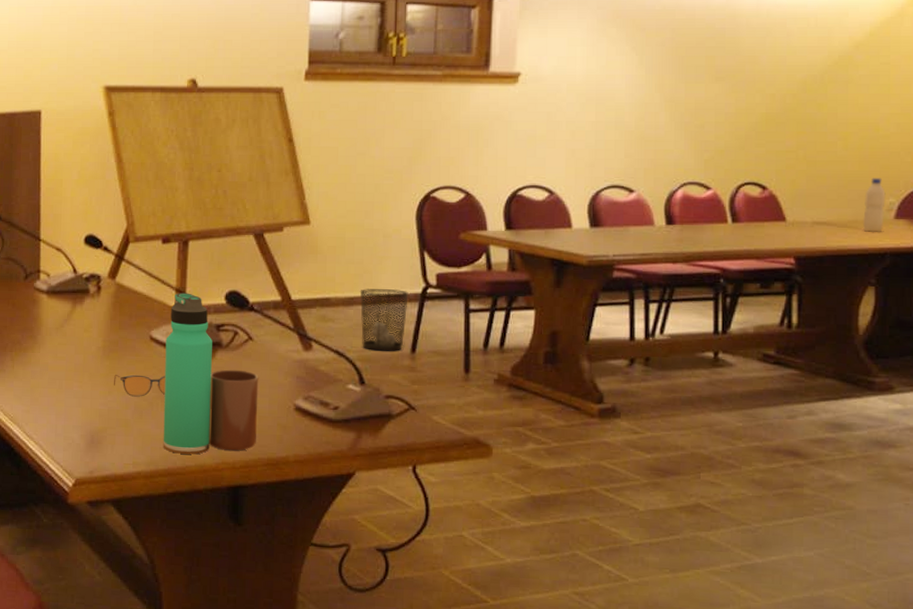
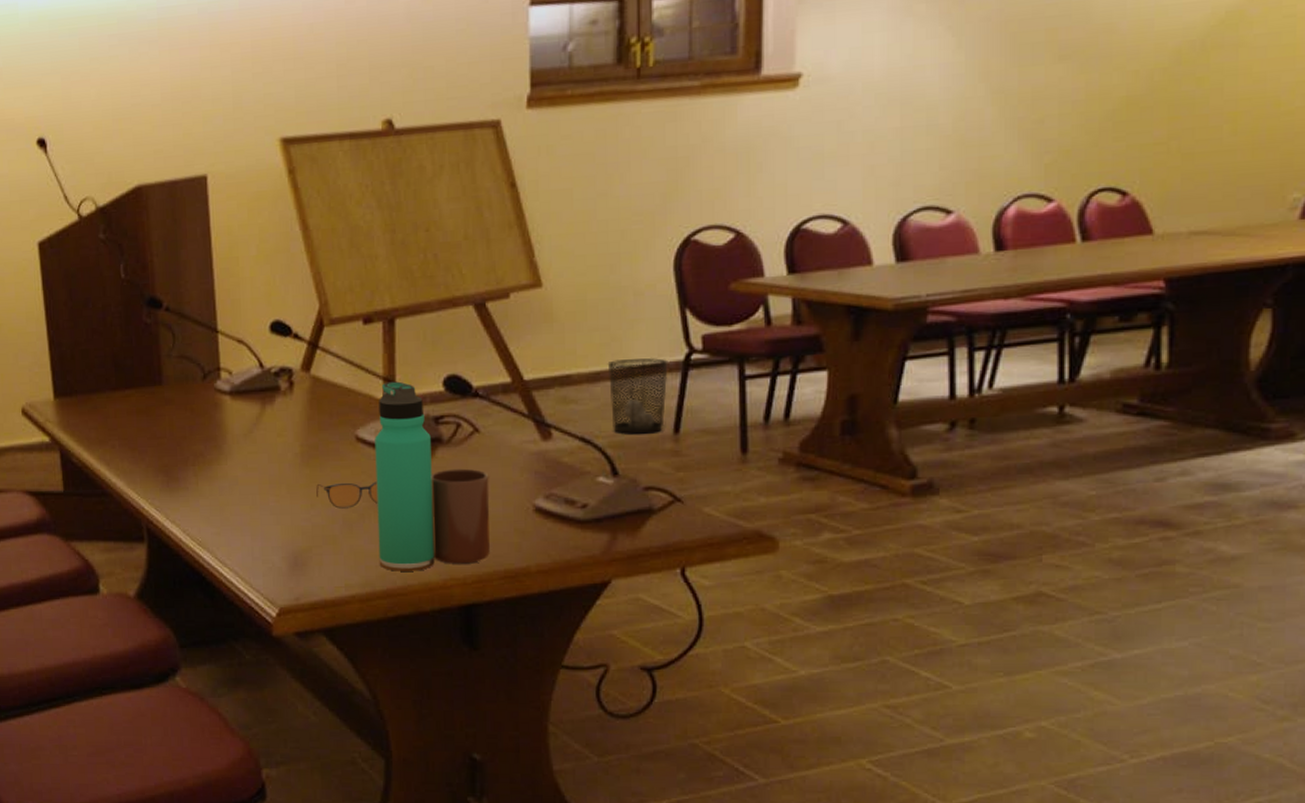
water bottle: present [862,178,886,233] -> none [1255,167,1288,240]

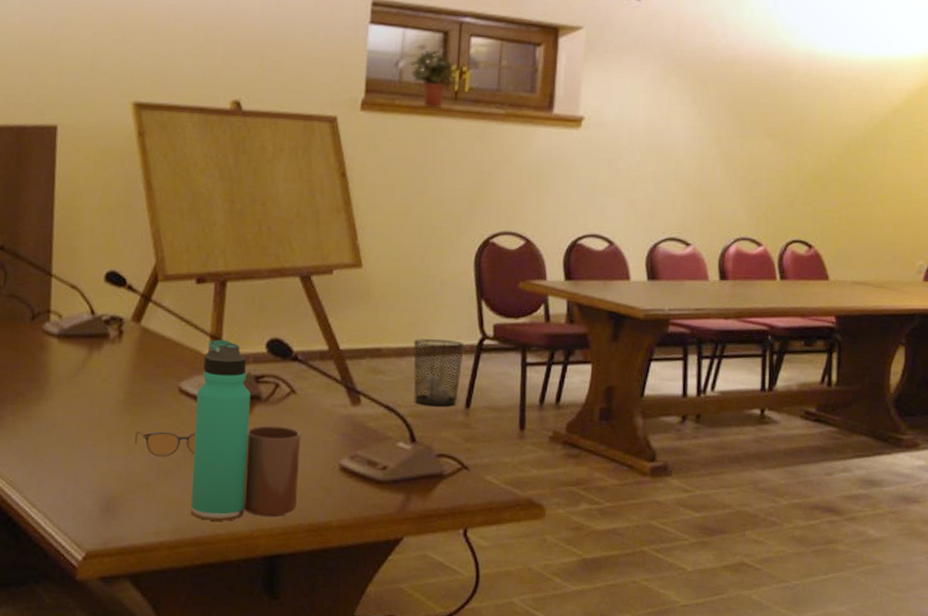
potted plant: none [580,21,646,94] -> present [409,49,464,109]

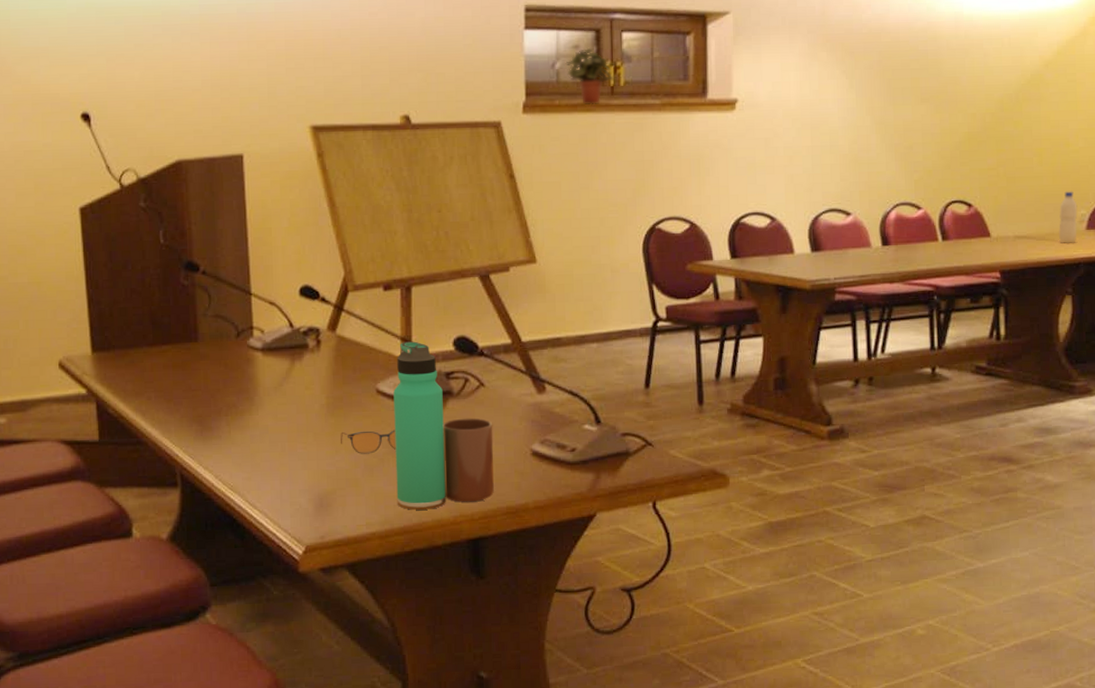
waste bin: present [413,339,464,407] -> none [590,324,640,389]
water bottle: none [895,240,916,295] -> present [1058,191,1078,244]

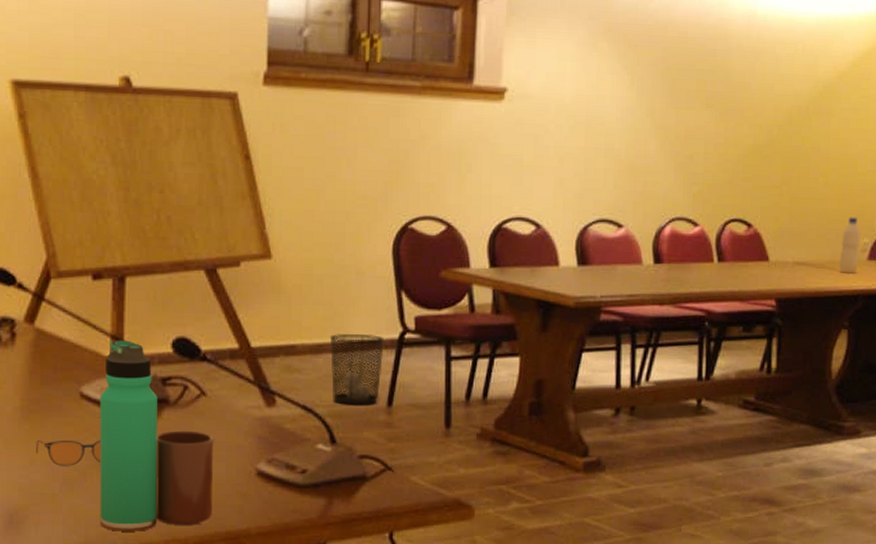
potted plant: present [565,47,618,106] -> none [315,14,375,82]
waste bin: none [590,324,640,389] -> present [329,333,384,405]

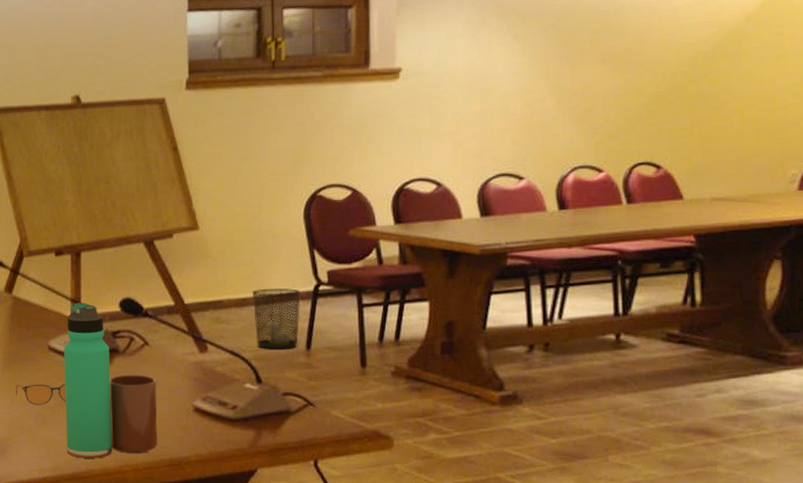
water bottle: present [838,217,861,275] -> none [763,150,788,206]

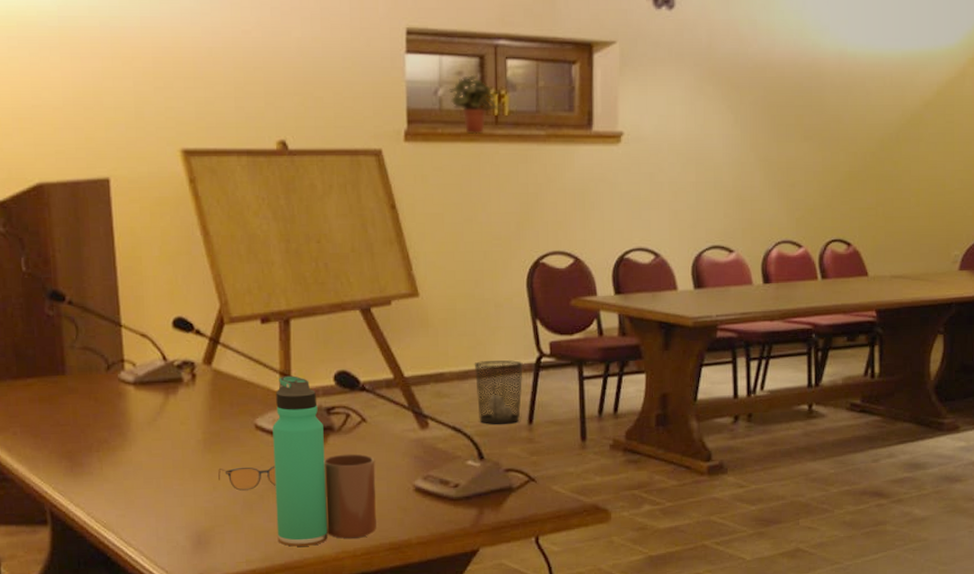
potted plant: none [227,25,279,80] -> present [448,74,502,135]

